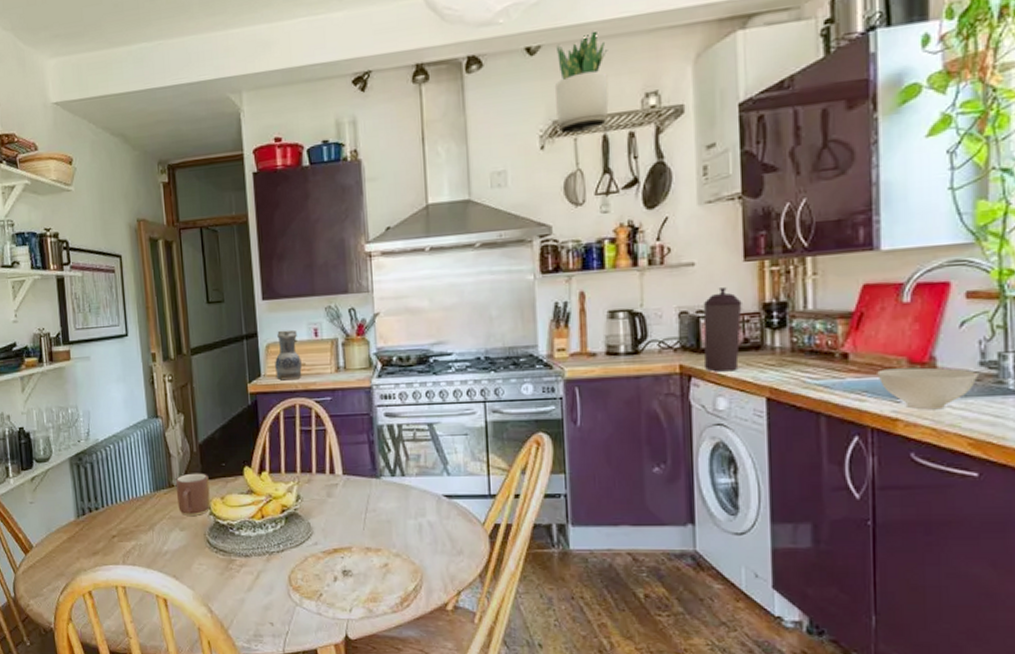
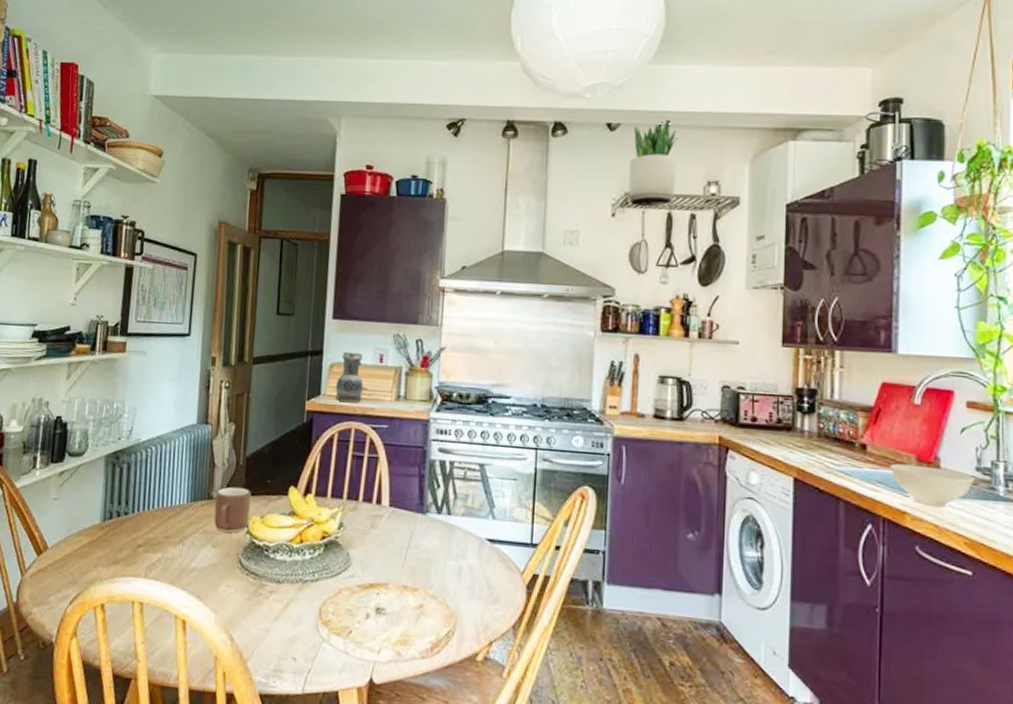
canister: present [703,287,742,372] -> none [742,368,778,449]

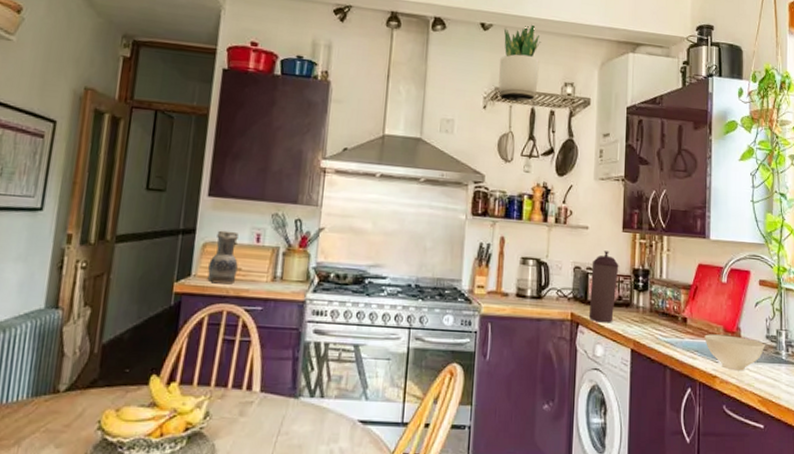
mug: present [214,486,251,533] -> none [59,377,106,430]
canister: none [742,368,778,449] -> present [589,251,619,323]

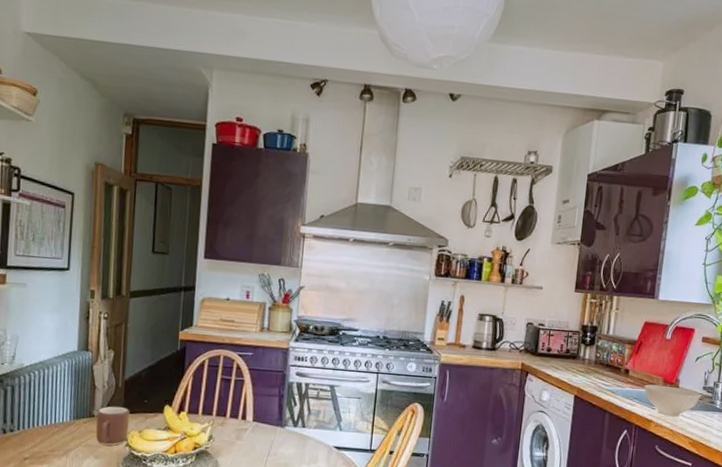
mug: none [59,377,106,430] -> present [95,406,130,446]
ceramic jug: present [207,230,239,285] -> none [206,288,232,334]
planter: present [498,24,540,102] -> none [464,93,507,171]
canister: present [589,251,619,323] -> none [538,309,569,373]

